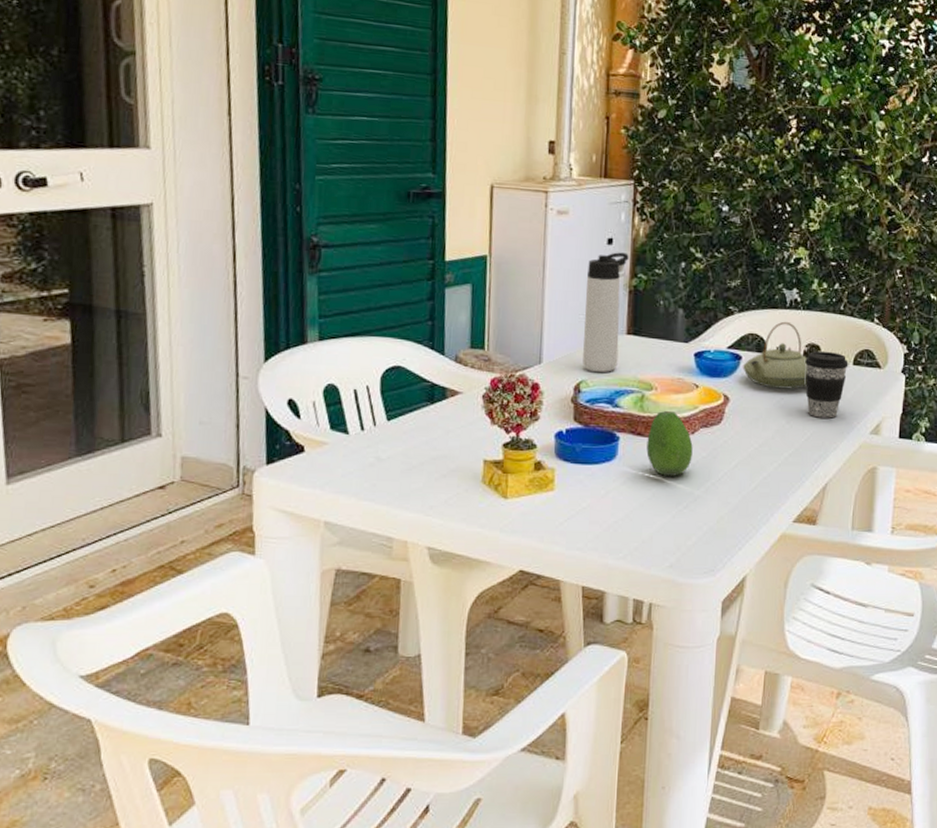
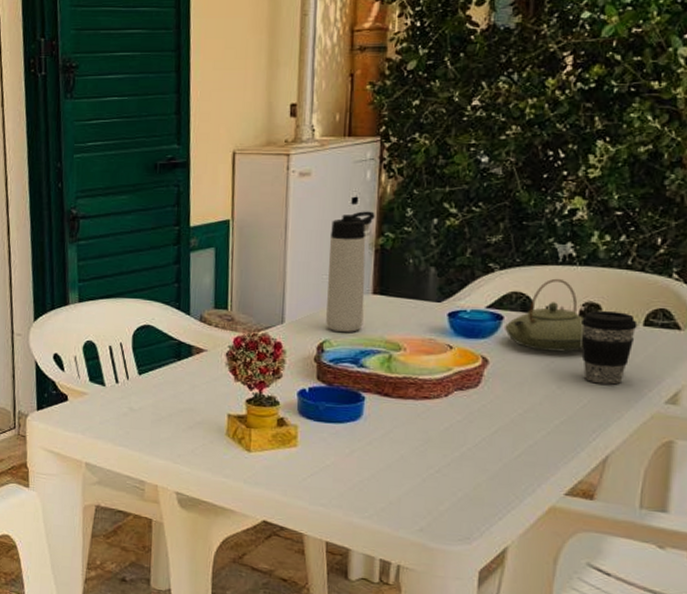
fruit: present [646,411,693,476] -> none [394,372,446,439]

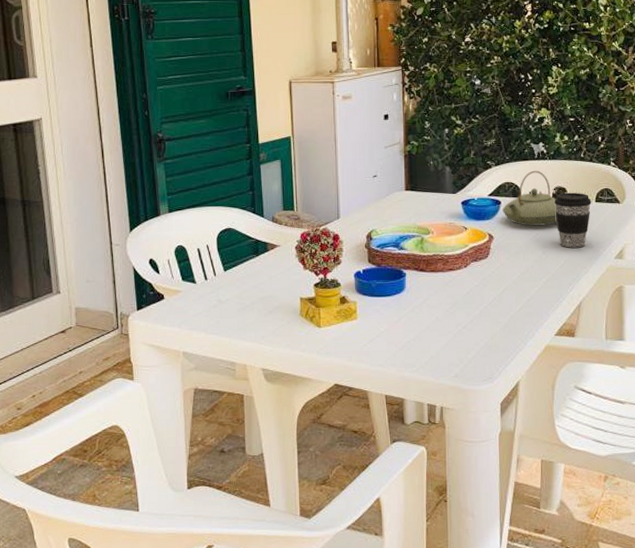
thermos bottle: present [326,211,375,332] -> none [369,125,402,222]

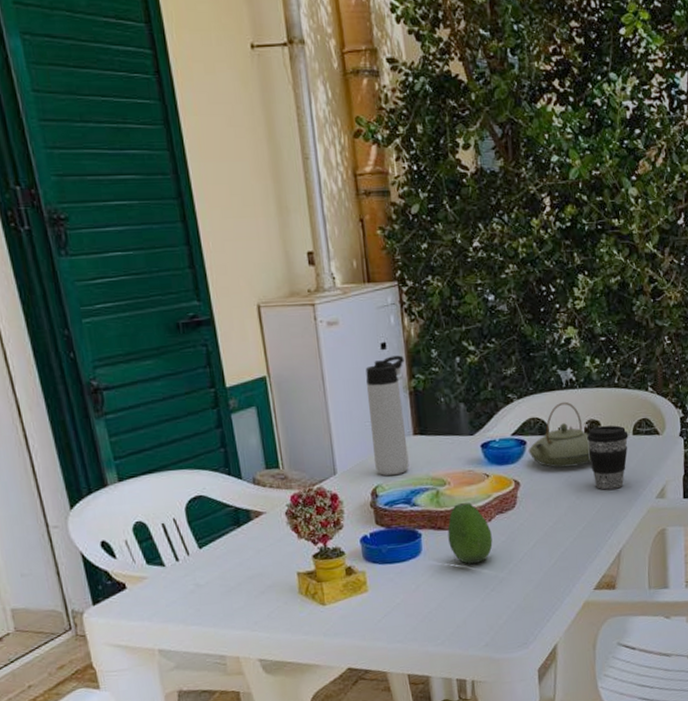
thermos bottle: none [369,125,402,222] -> present [365,355,409,476]
fruit: none [428,250,467,303] -> present [447,503,493,564]

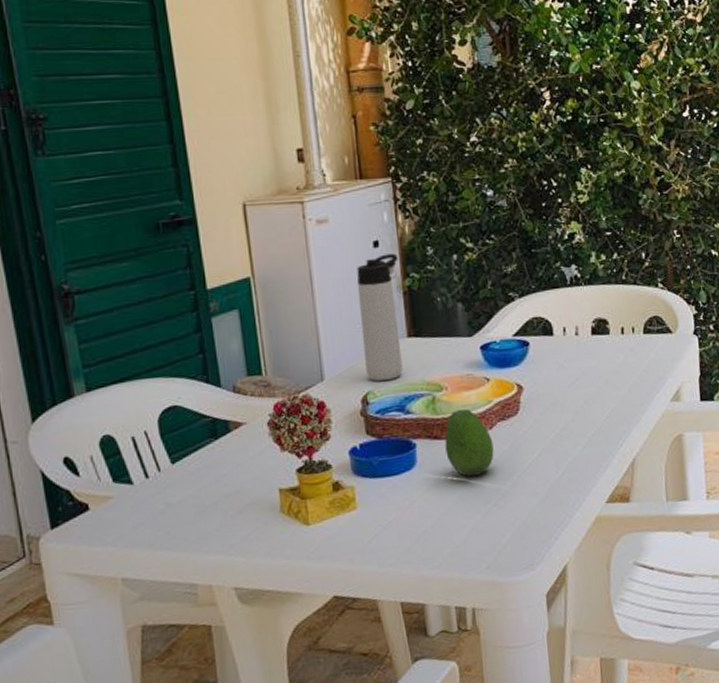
teapot: present [528,401,591,468] -> none [531,299,600,370]
coffee cup: present [586,425,629,490] -> none [593,324,639,393]

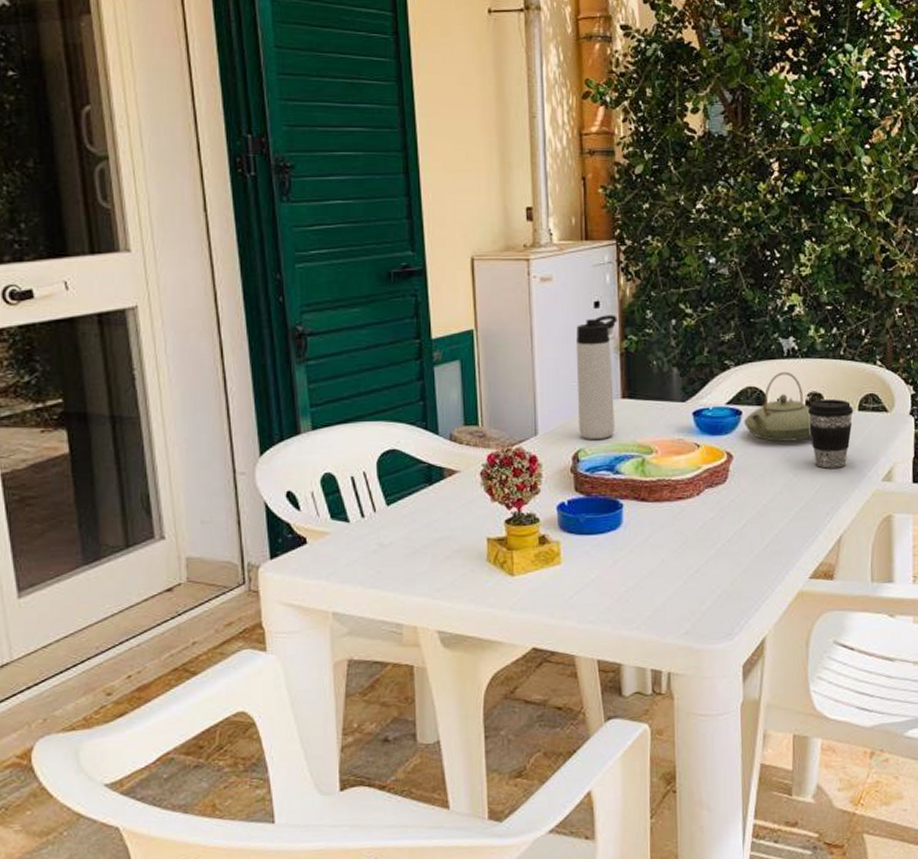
fruit: present [444,409,494,477] -> none [651,474,700,541]
teapot: none [531,299,600,370] -> present [743,371,812,442]
coffee cup: none [593,324,639,393] -> present [807,398,854,469]

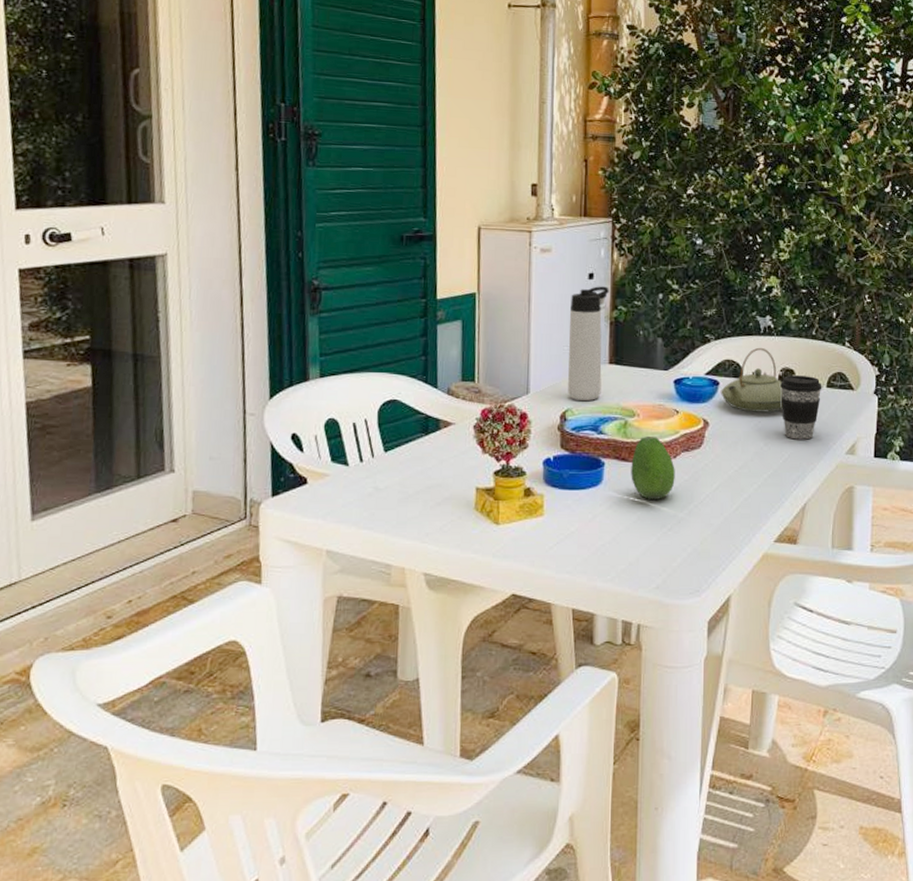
fruit: none [651,474,700,541] -> present [631,437,675,499]

